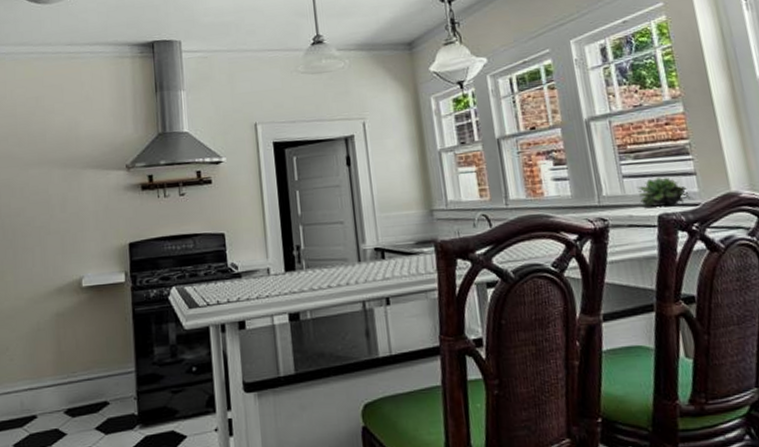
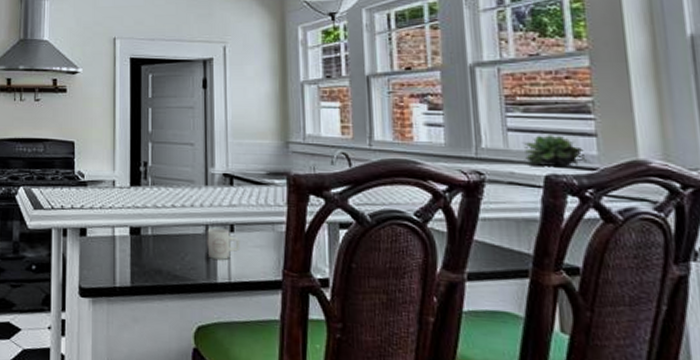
mug: none [364,302,398,336] -> present [207,227,241,261]

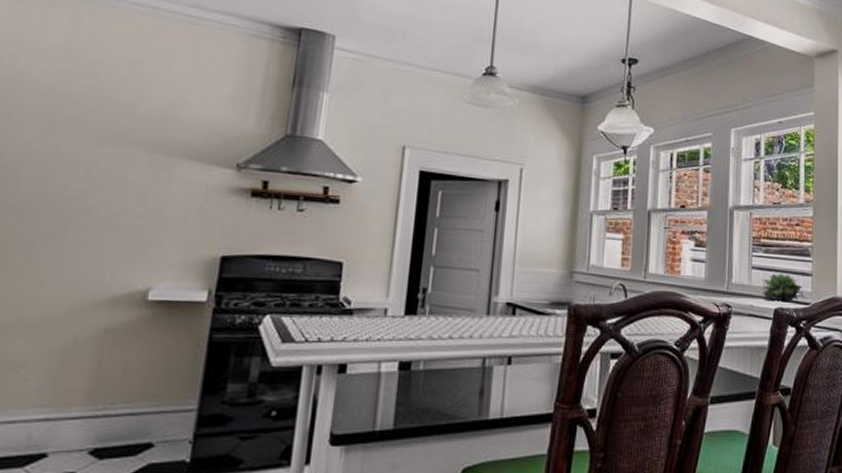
mug: present [207,227,241,261] -> none [482,360,517,396]

